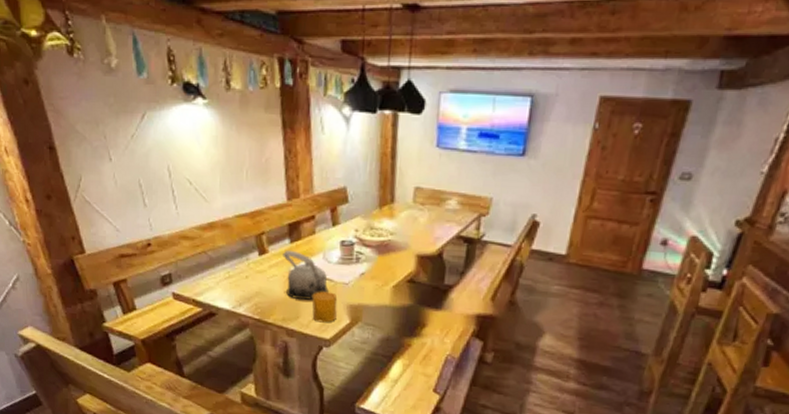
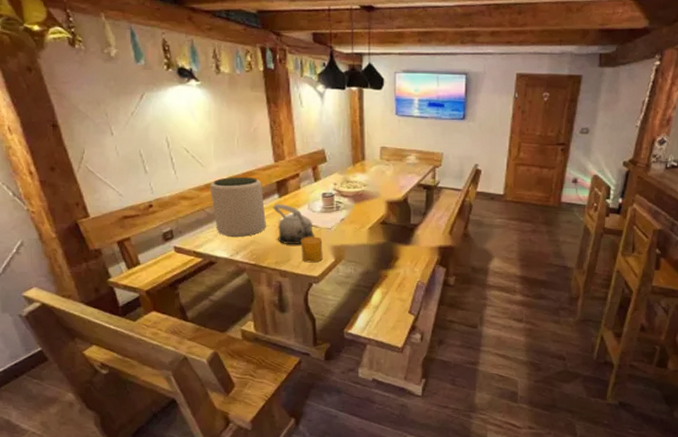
plant pot: none [213,215,274,287] -> present [209,176,266,238]

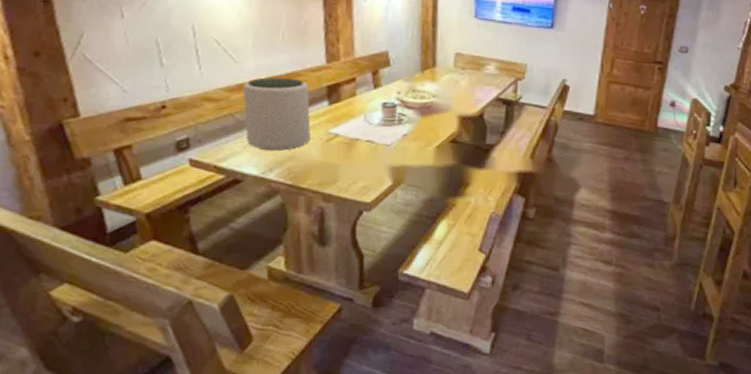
teapot: present [273,203,315,245] -> none [320,111,370,163]
cup: present [300,236,323,263] -> none [351,153,379,186]

